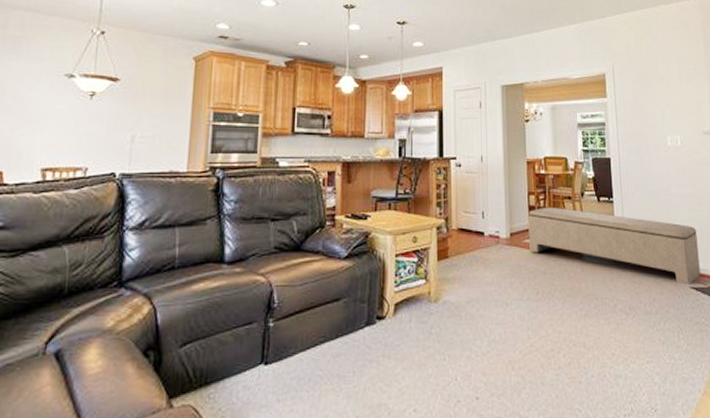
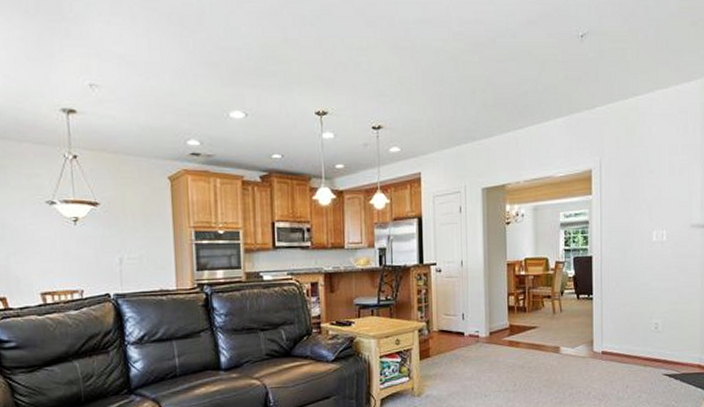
bench: present [528,207,700,285] -> none [507,306,675,373]

